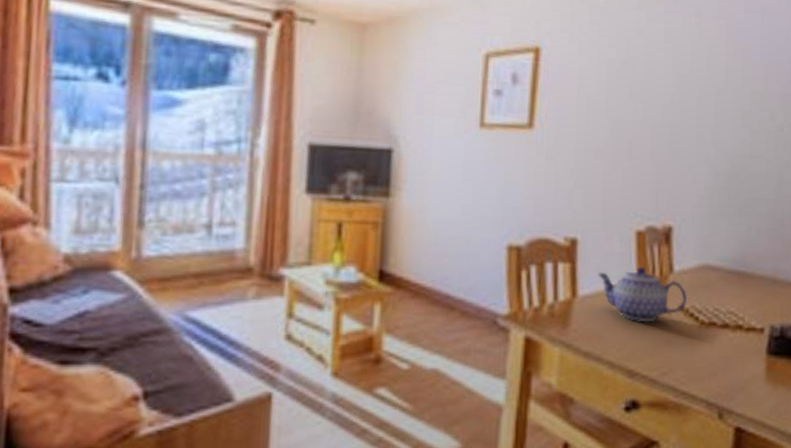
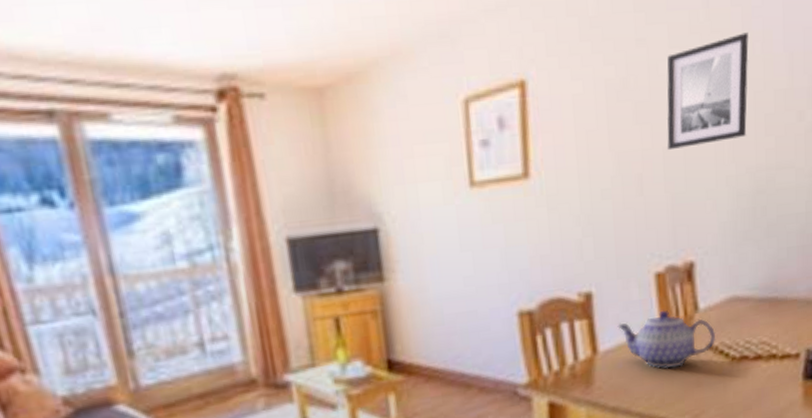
wall art: none [656,41,731,126] -> present [667,32,749,151]

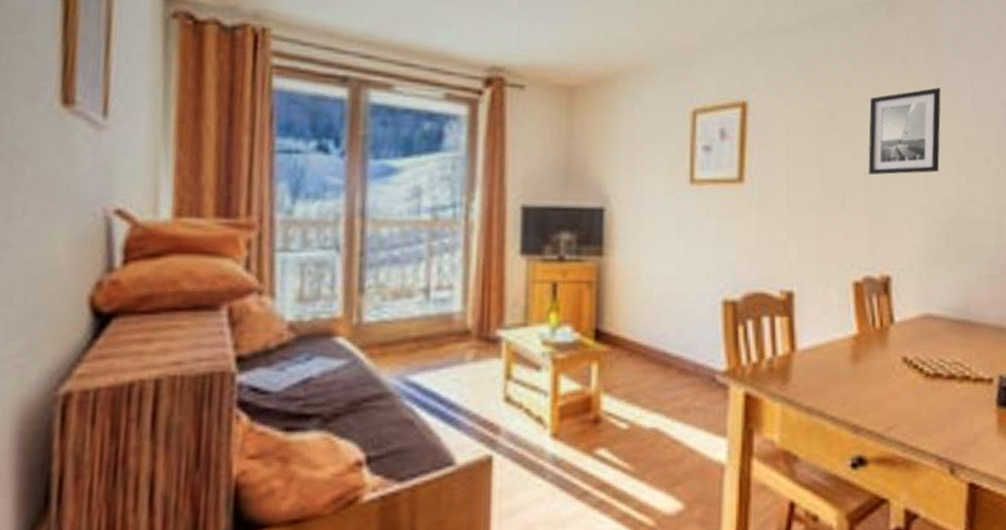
teapot: present [617,309,716,369] -> none [816,318,911,376]

